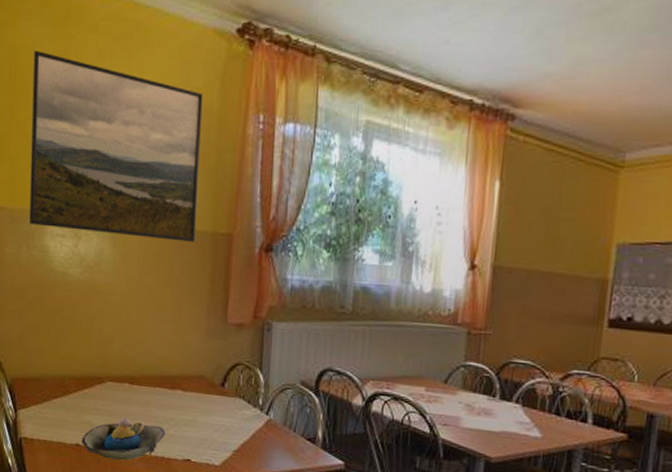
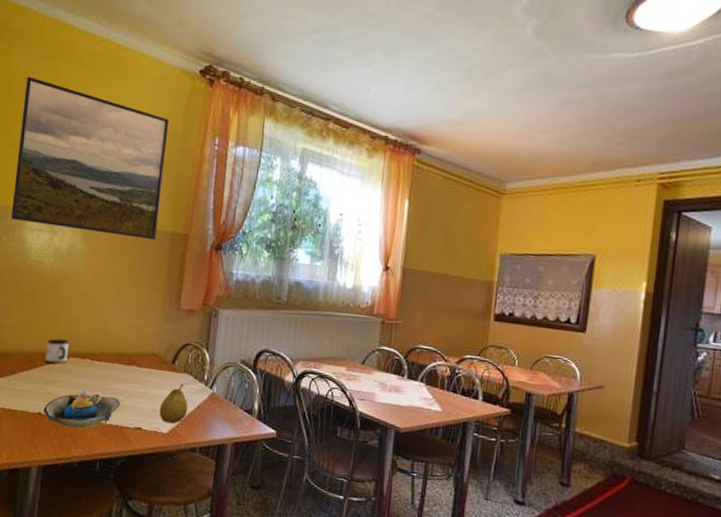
mug: none [79,360,104,390] -> present [45,338,69,364]
fruit: none [209,409,242,455] -> present [159,383,188,424]

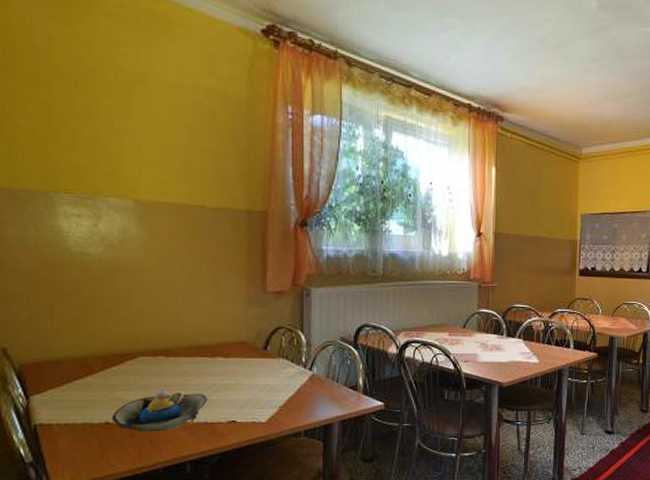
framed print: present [10,76,170,240] -> none [32,29,231,219]
mug: present [45,338,69,364] -> none [106,338,135,366]
fruit: present [159,383,188,424] -> none [254,369,287,412]

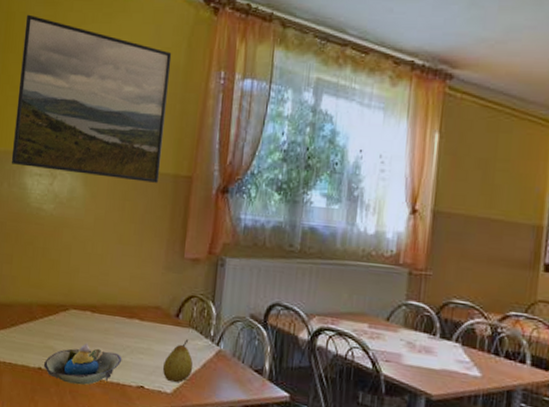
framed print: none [32,29,231,219] -> present [11,14,172,183]
fruit: none [254,369,287,412] -> present [162,339,193,383]

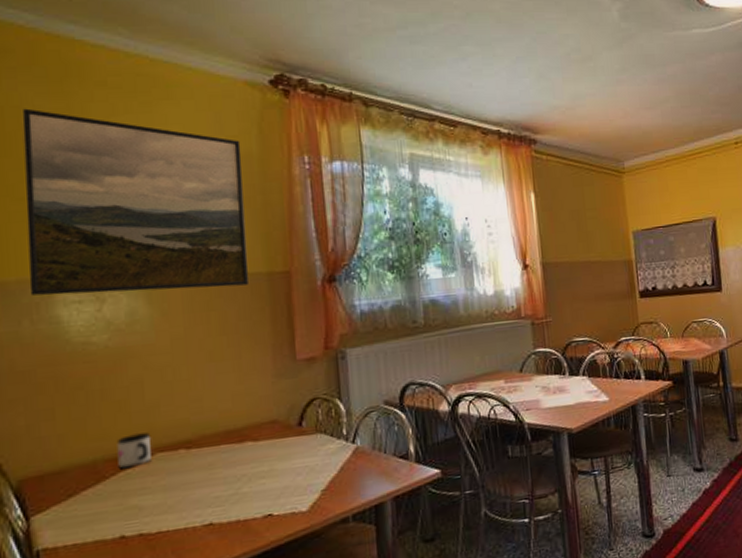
decorative bowl: present [43,342,122,385] -> none [127,486,239,543]
mug: none [45,289,69,316] -> present [116,432,151,469]
fruit: present [162,339,193,383] -> none [291,446,330,499]

